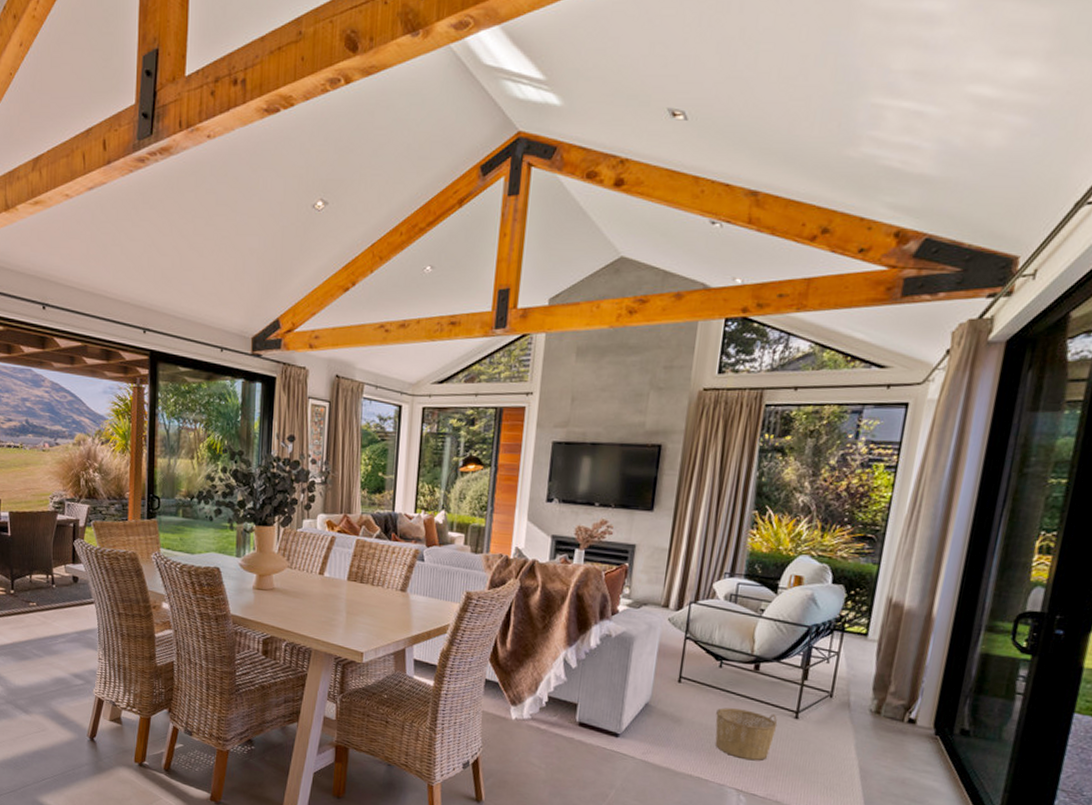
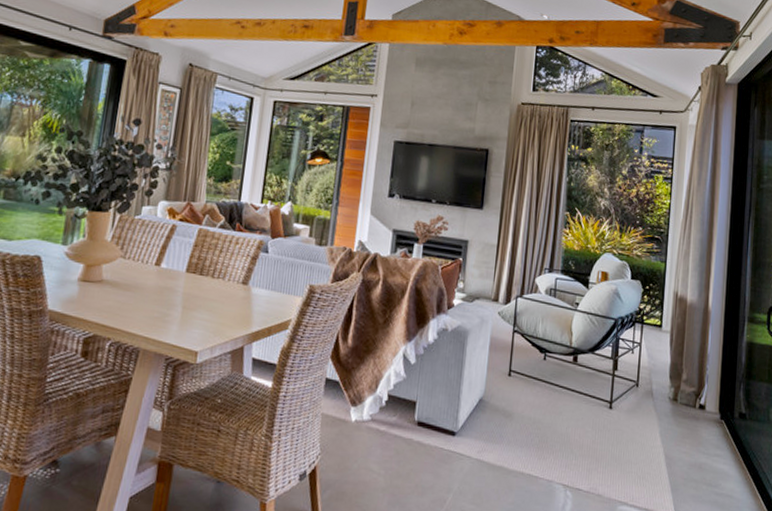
basket: present [715,707,778,761] -> none [542,400,595,454]

